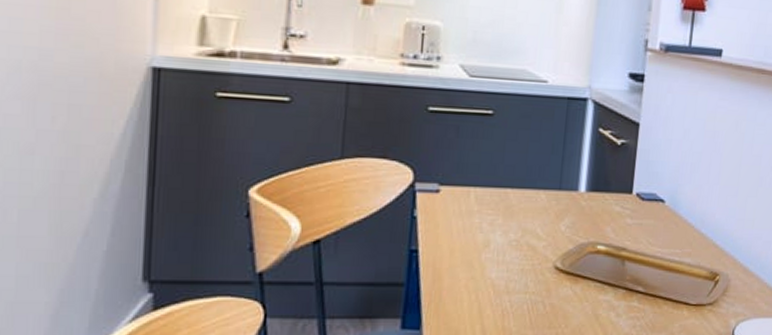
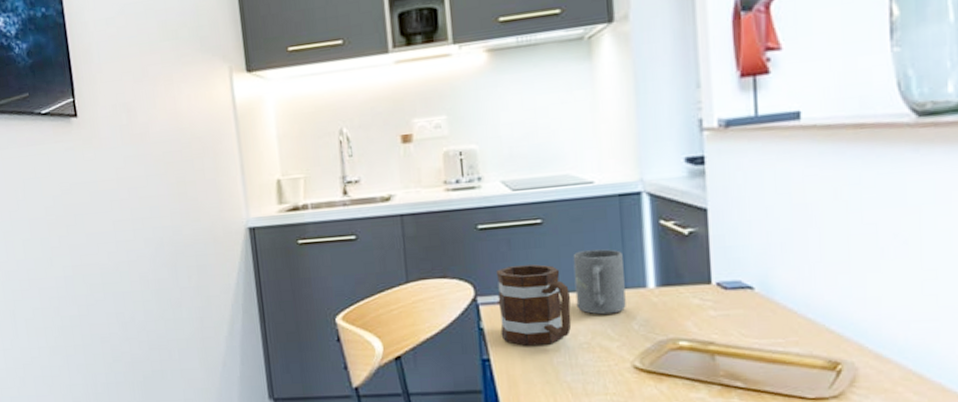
mug: none [434,154,509,239] -> present [495,264,572,346]
mug: none [512,148,562,214] -> present [573,249,626,315]

